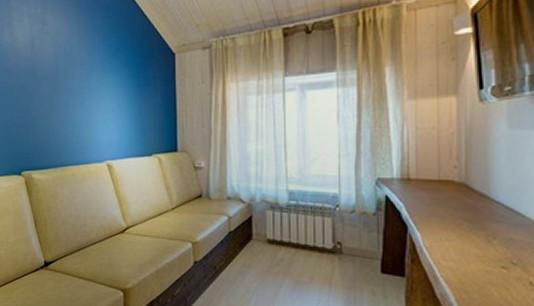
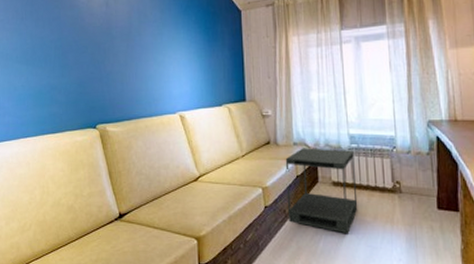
side table: none [217,203,294,294] -> present [285,148,358,234]

